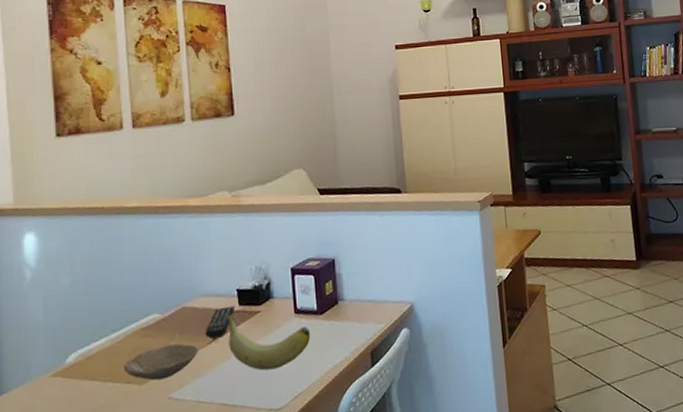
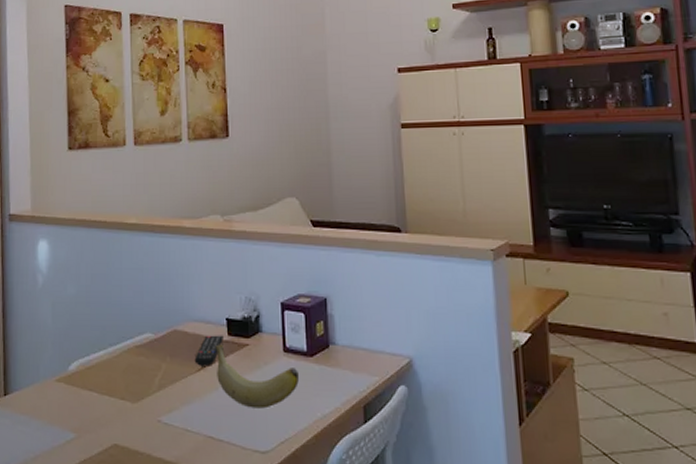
bowl: present [123,343,199,381] -> none [118,367,188,401]

